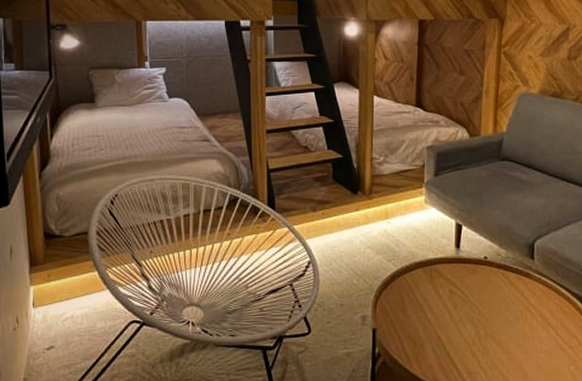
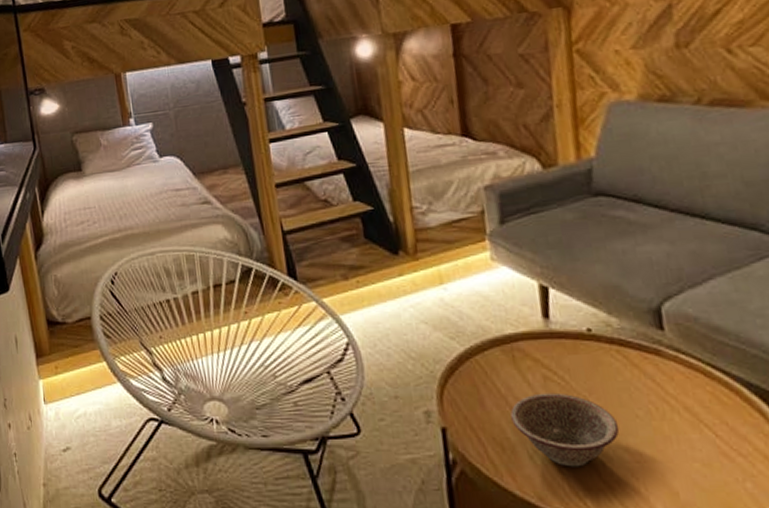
decorative bowl: none [424,303,496,357] -> present [510,392,620,467]

